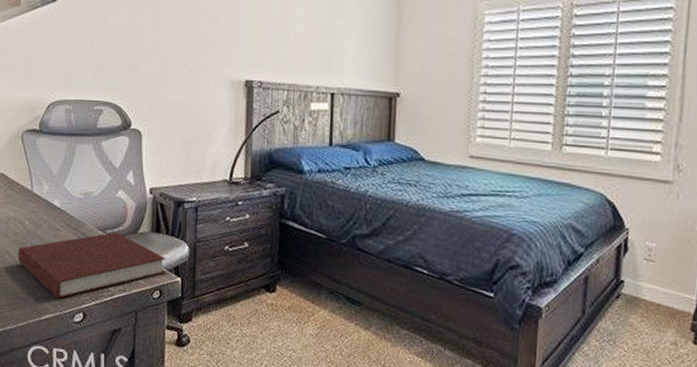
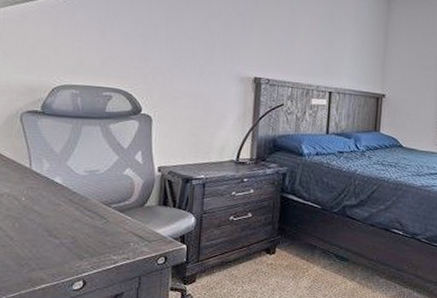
notebook: present [18,232,166,299] -> none [11,206,172,269]

